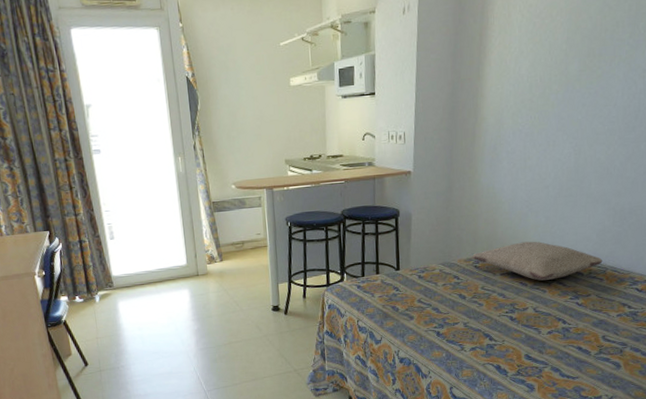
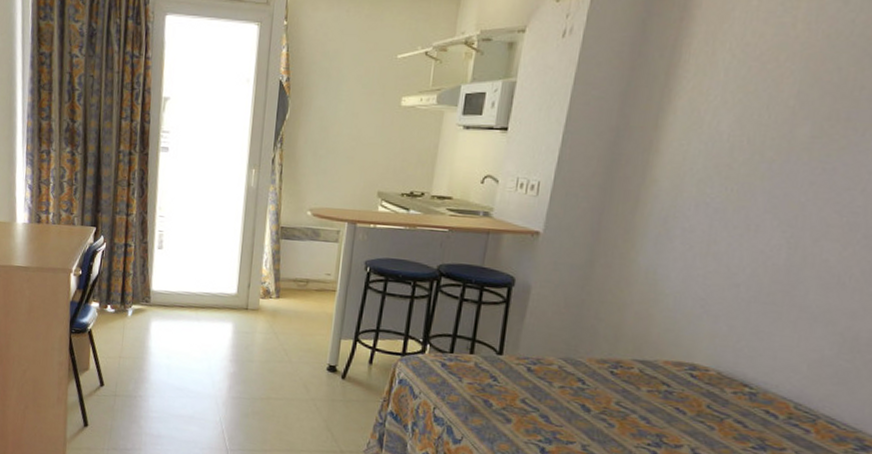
pillow: present [472,241,603,281] -> none [609,352,814,415]

